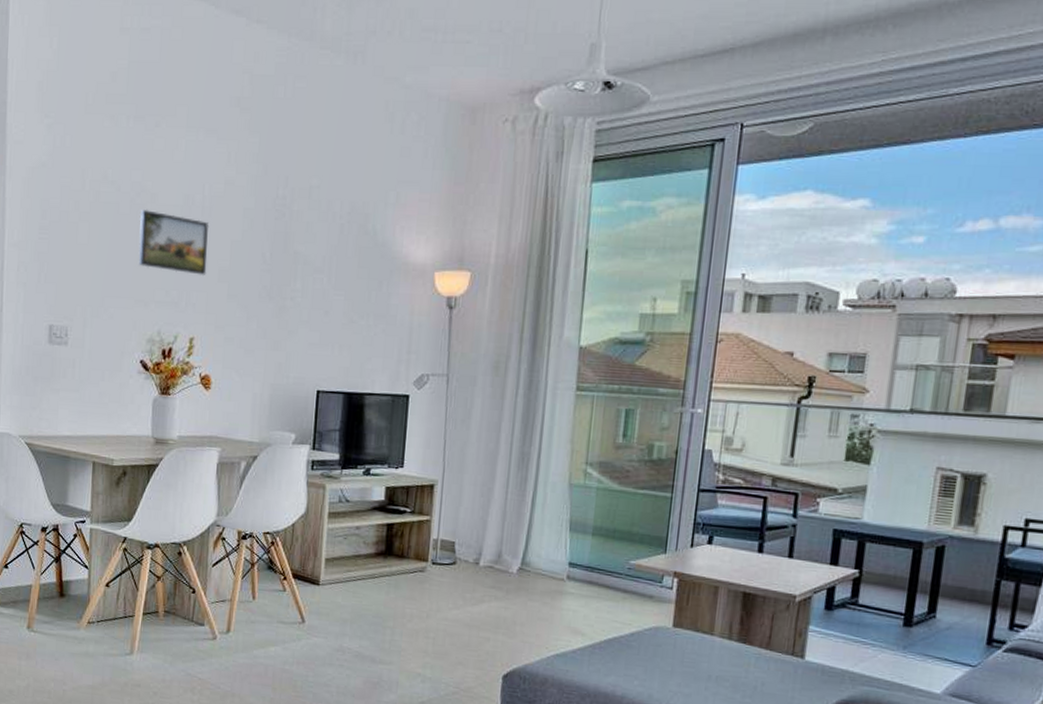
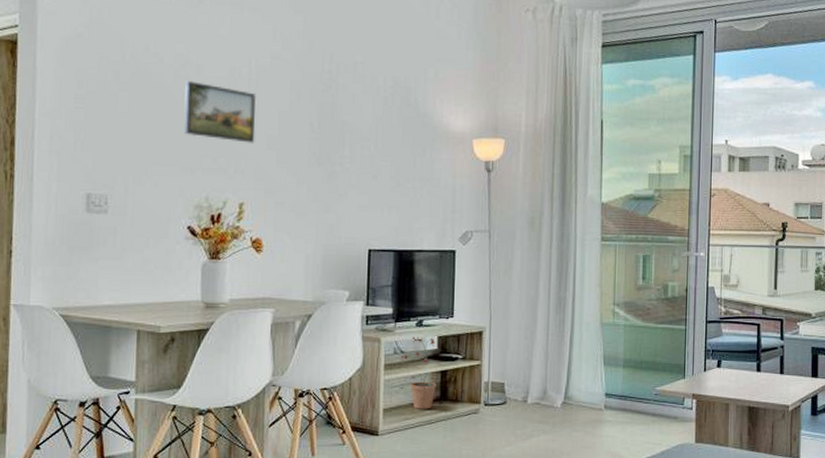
potted plant: none [345,485,382,563] -> present [400,337,436,409]

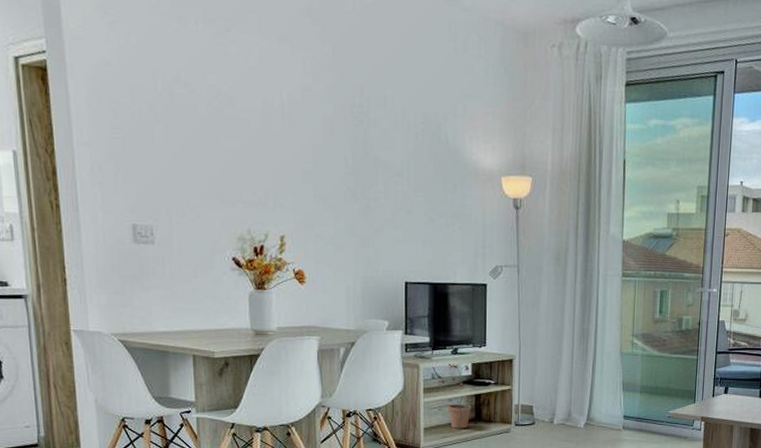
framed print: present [184,80,257,143] -> none [218,112,292,177]

